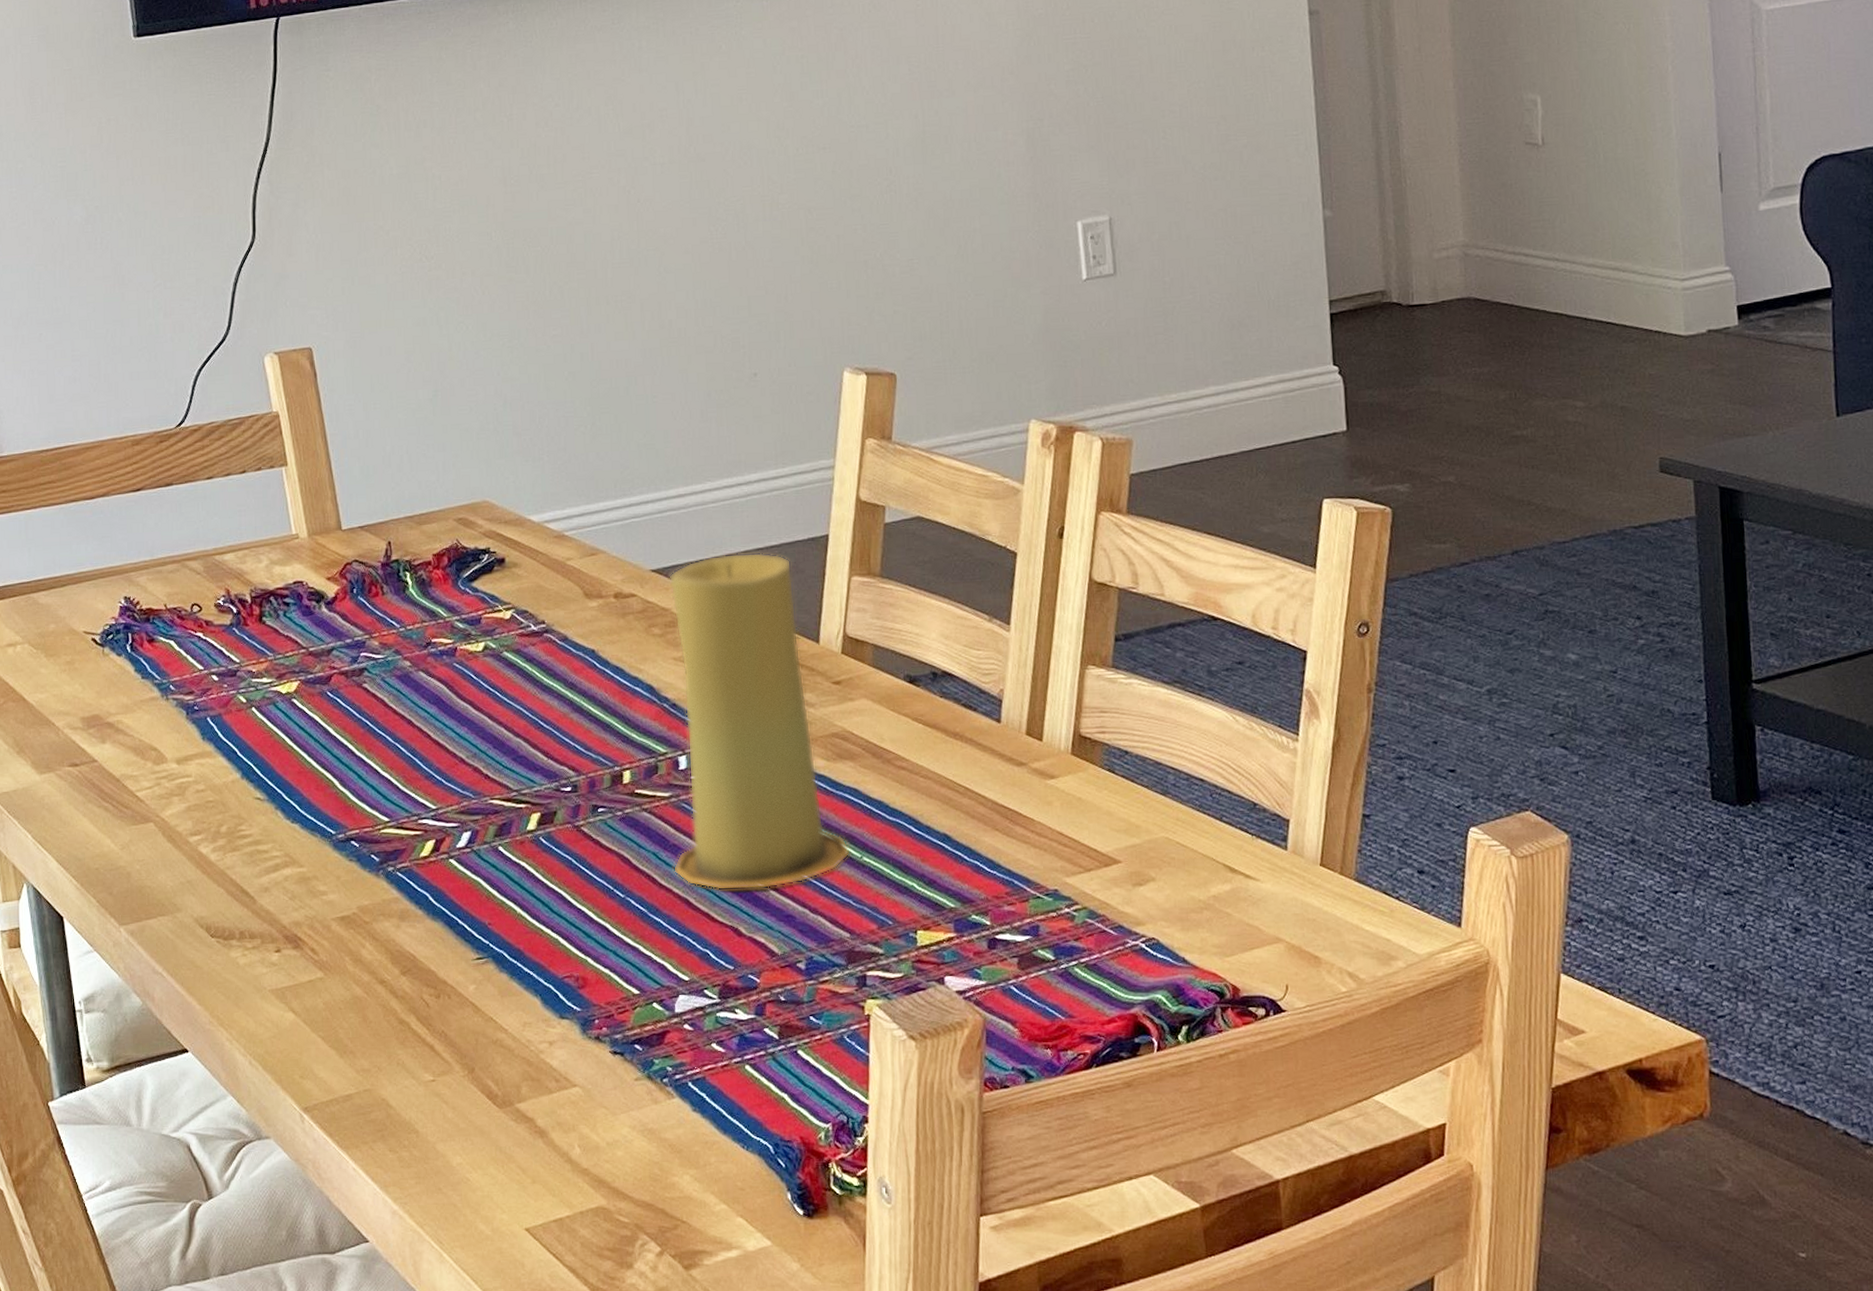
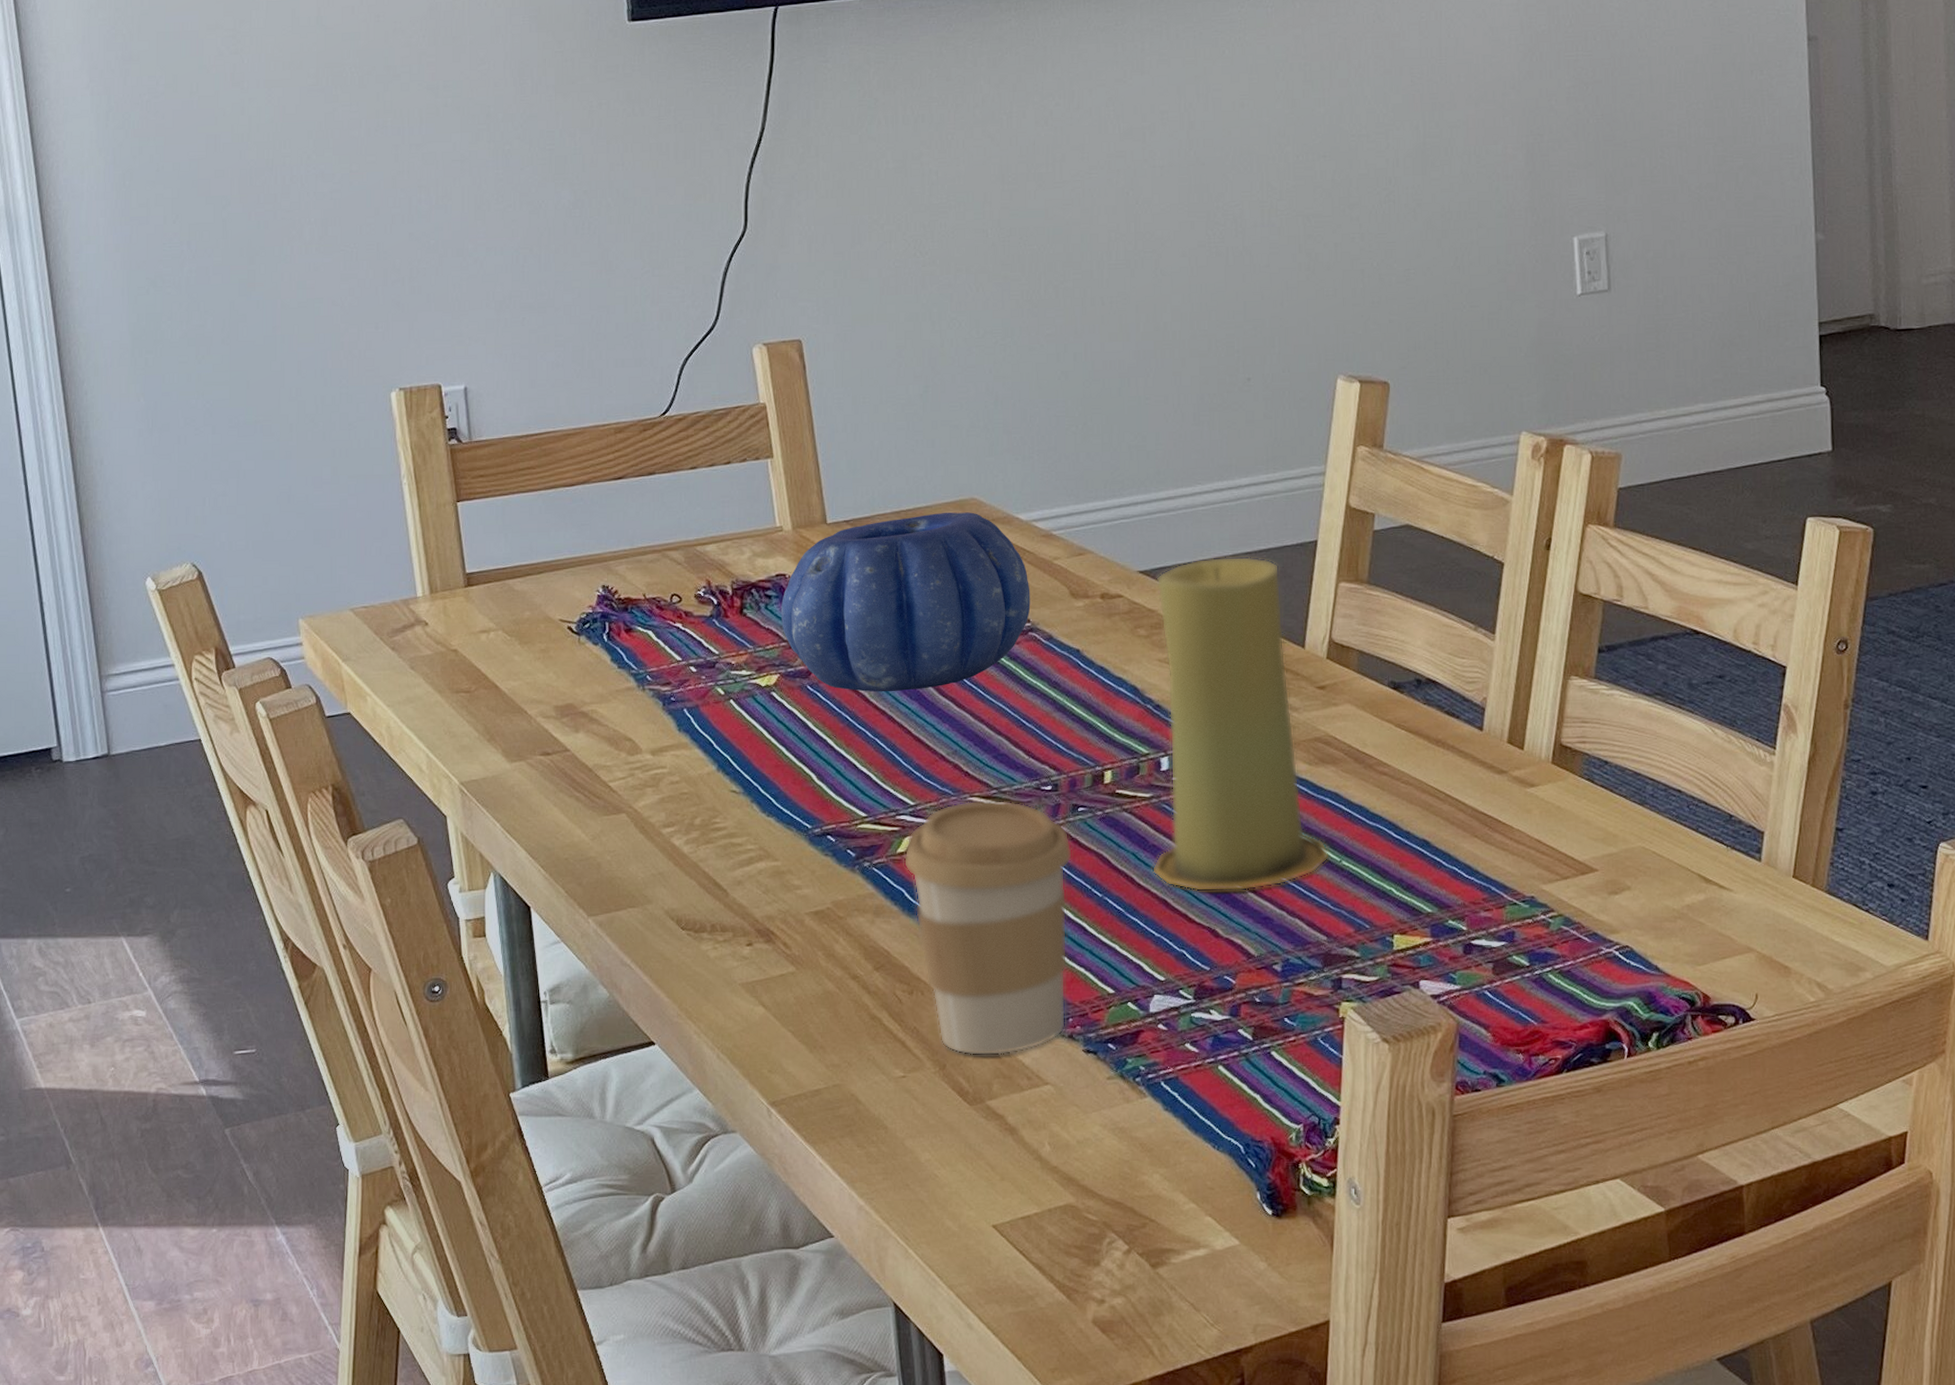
decorative bowl: none [299,515,545,697] -> present [780,512,1031,692]
coffee cup: none [426,802,594,1059] -> present [903,800,1073,1056]

